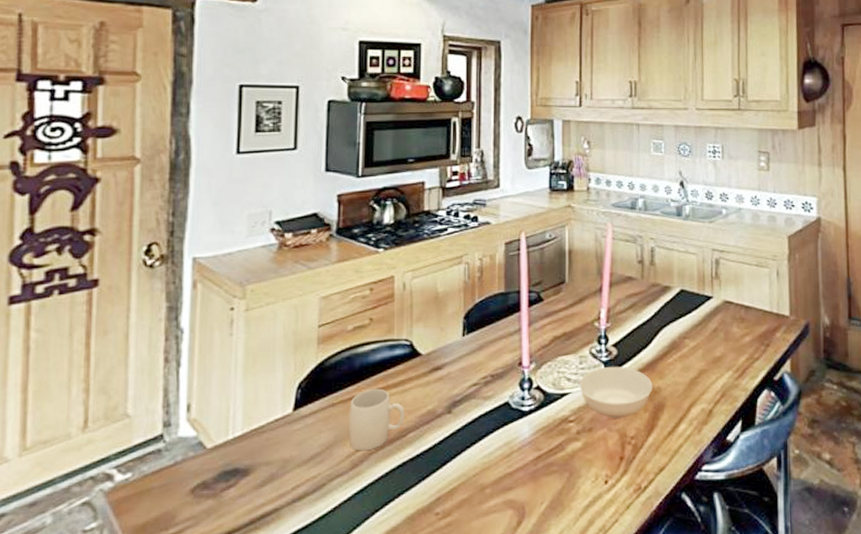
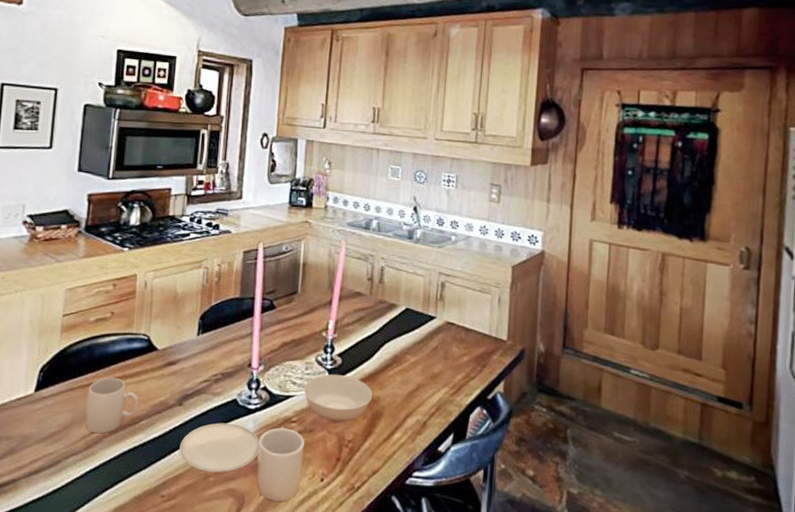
plate: none [451,428,536,484] -> present [179,423,260,473]
mug: none [535,428,585,510] -> present [257,427,305,501]

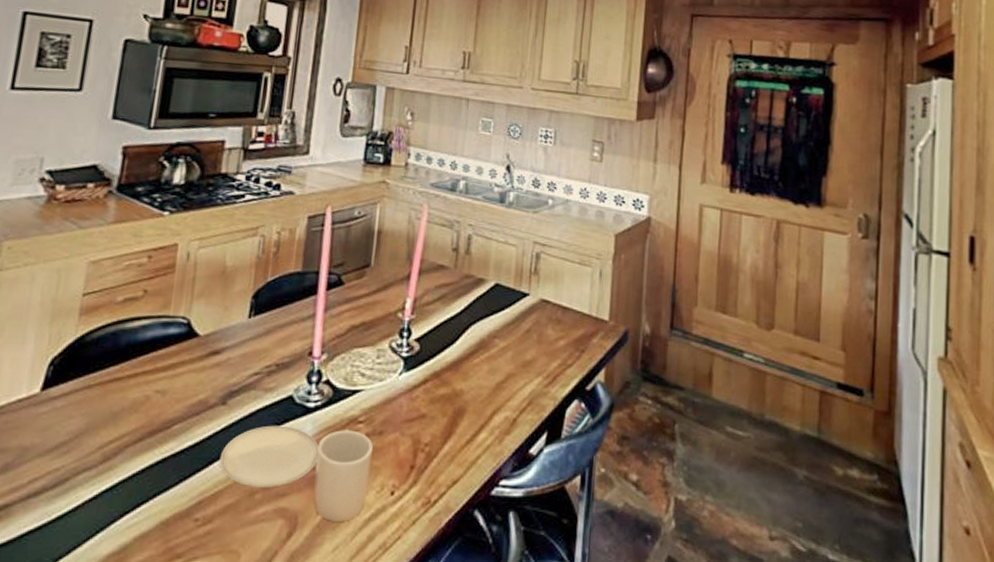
mug: present [85,377,139,434] -> none [103,370,173,443]
bowl: present [303,374,373,422] -> none [373,363,455,422]

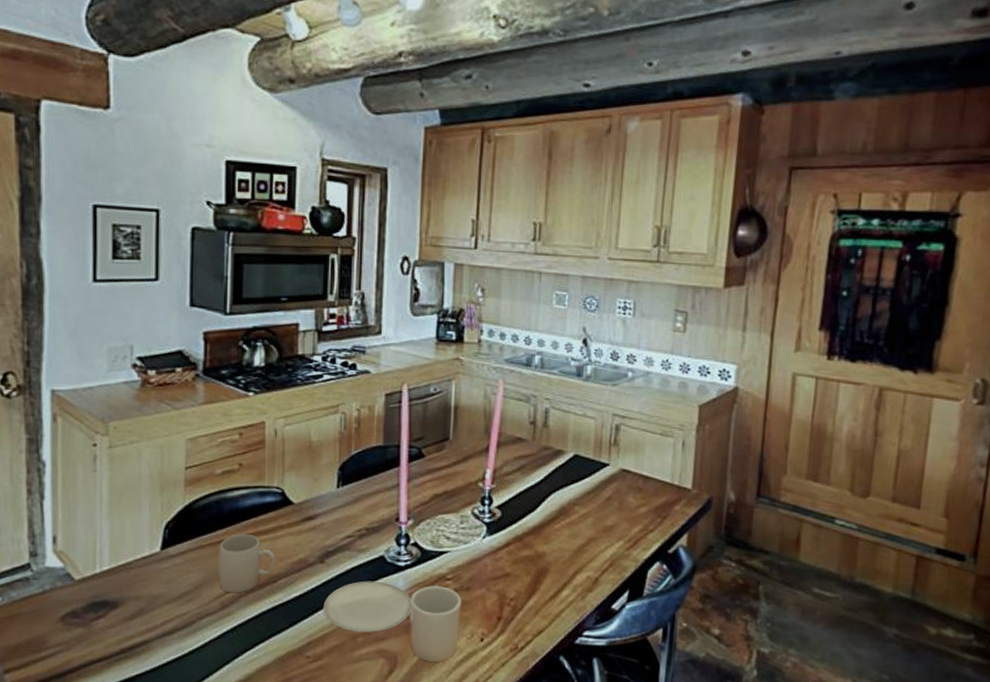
mug: none [103,370,173,443] -> present [218,533,276,593]

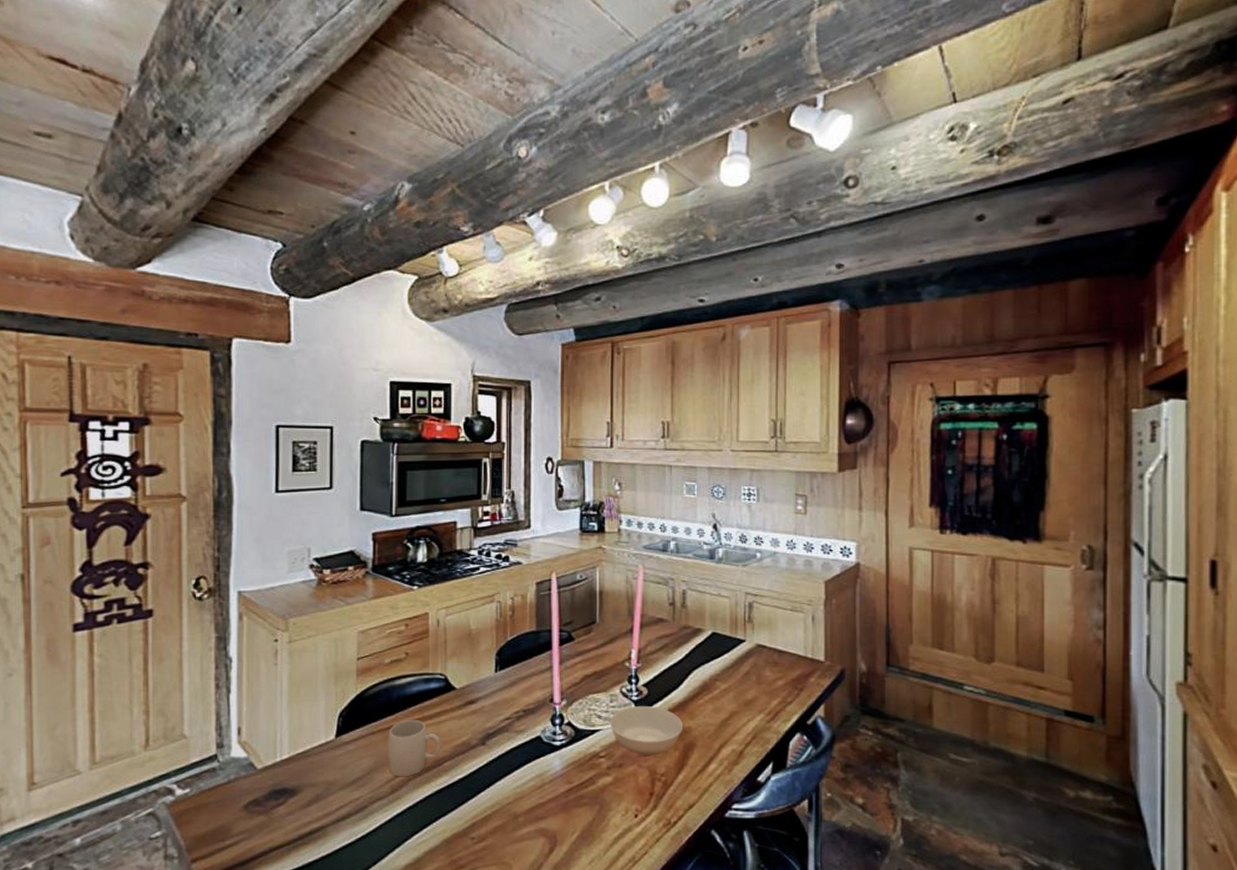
plate: present [323,581,411,633] -> none [485,761,568,812]
mug: present [409,584,462,662] -> none [566,762,616,840]
bowl: none [458,527,537,580] -> present [609,705,684,755]

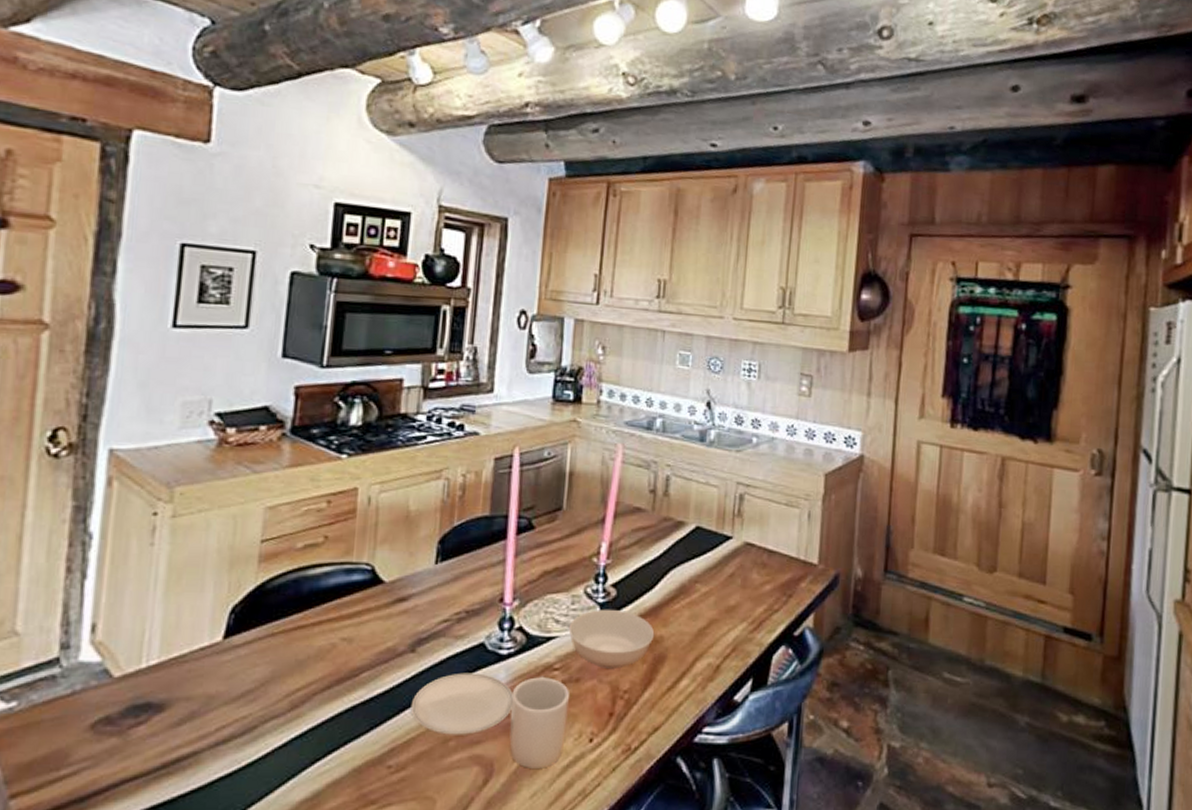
mug: present [387,719,441,777] -> none [289,618,360,691]
plate: none [485,761,568,812] -> present [411,672,513,735]
mug: none [566,762,616,840] -> present [509,676,570,768]

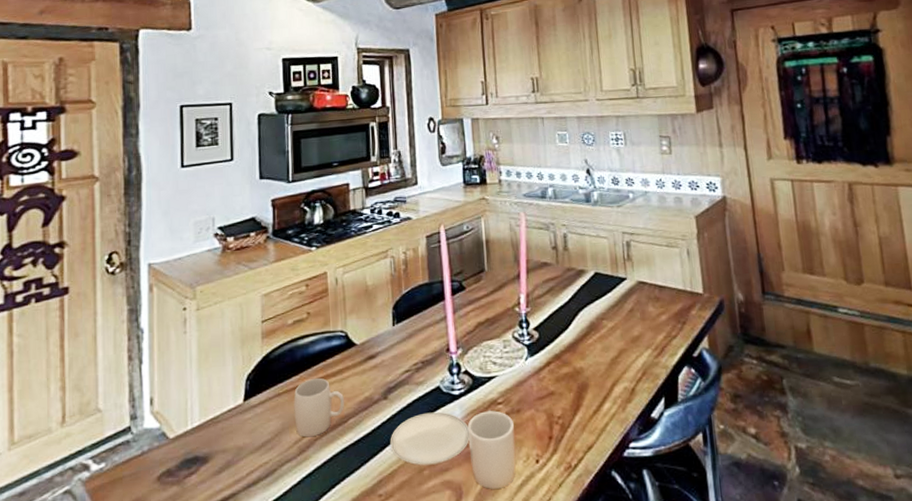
mug: none [289,618,360,691] -> present [293,377,345,438]
bowl: present [568,609,655,669] -> none [504,349,576,399]

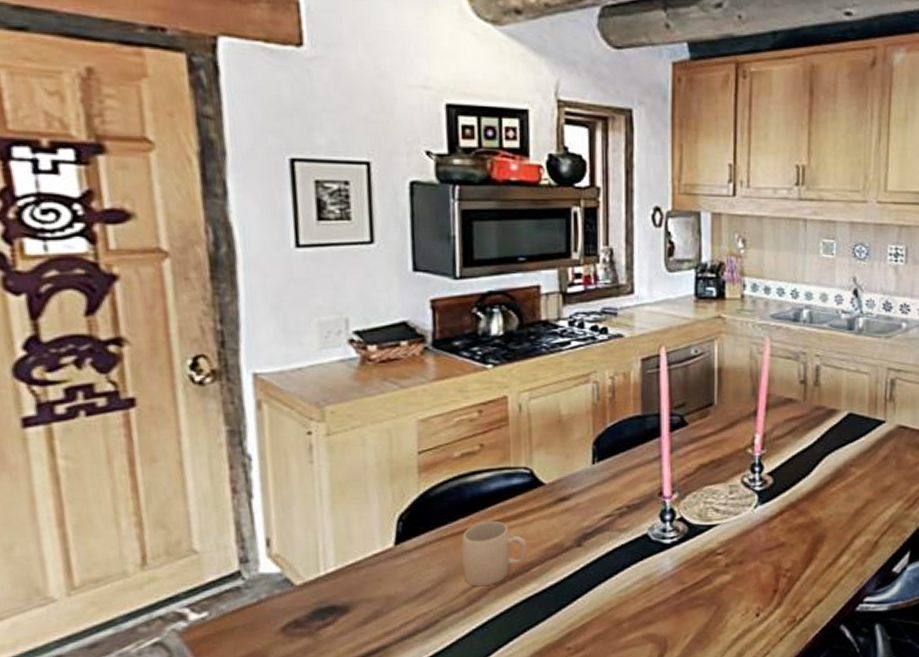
plate: present [390,412,469,466] -> none [583,561,680,618]
mug: present [467,410,517,489] -> none [678,560,735,643]

